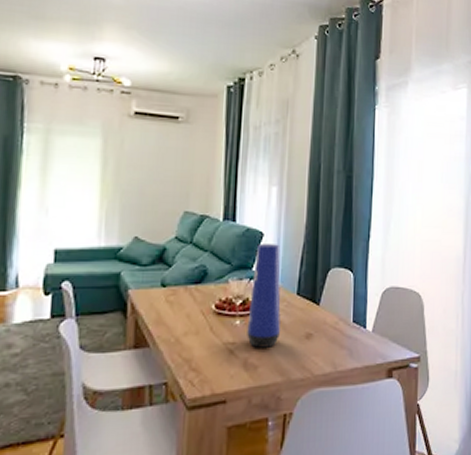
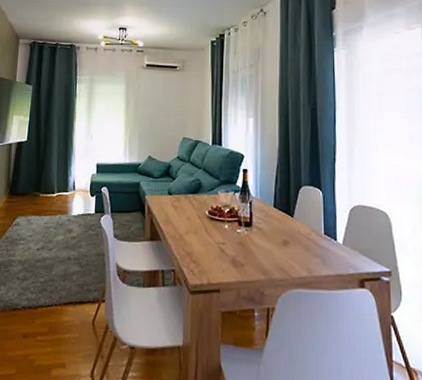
vase: present [247,244,281,348] -> none [234,164,261,250]

